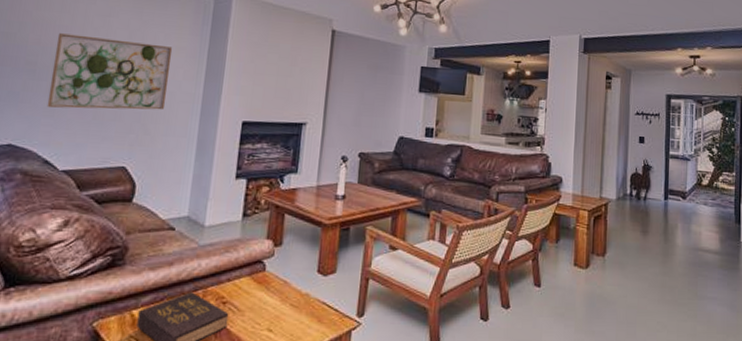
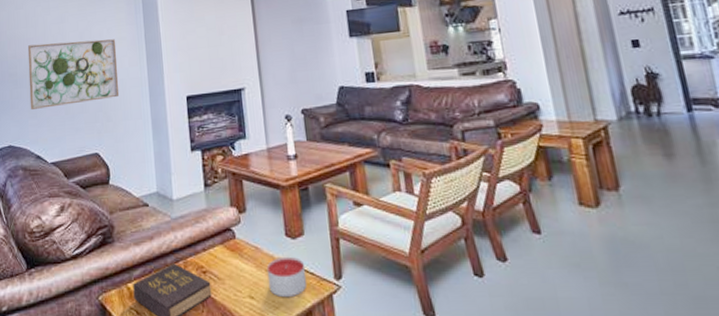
candle: none [289,292,331,332] -> present [266,256,307,298]

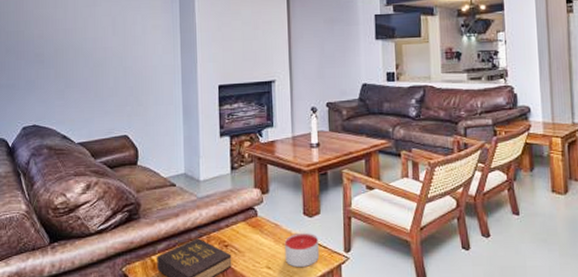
wall art: present [27,39,120,110] -> none [56,25,152,90]

